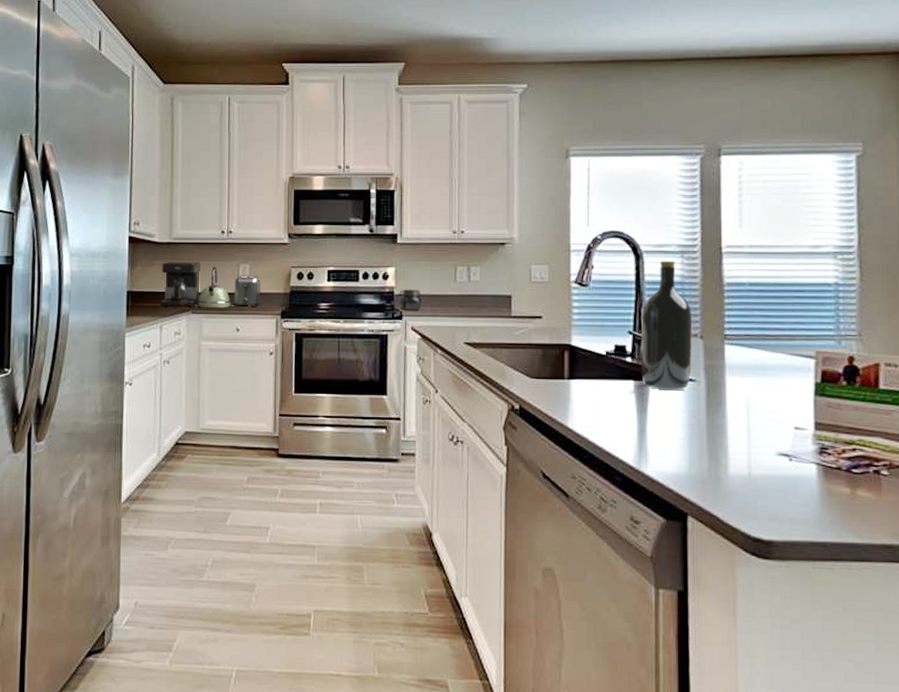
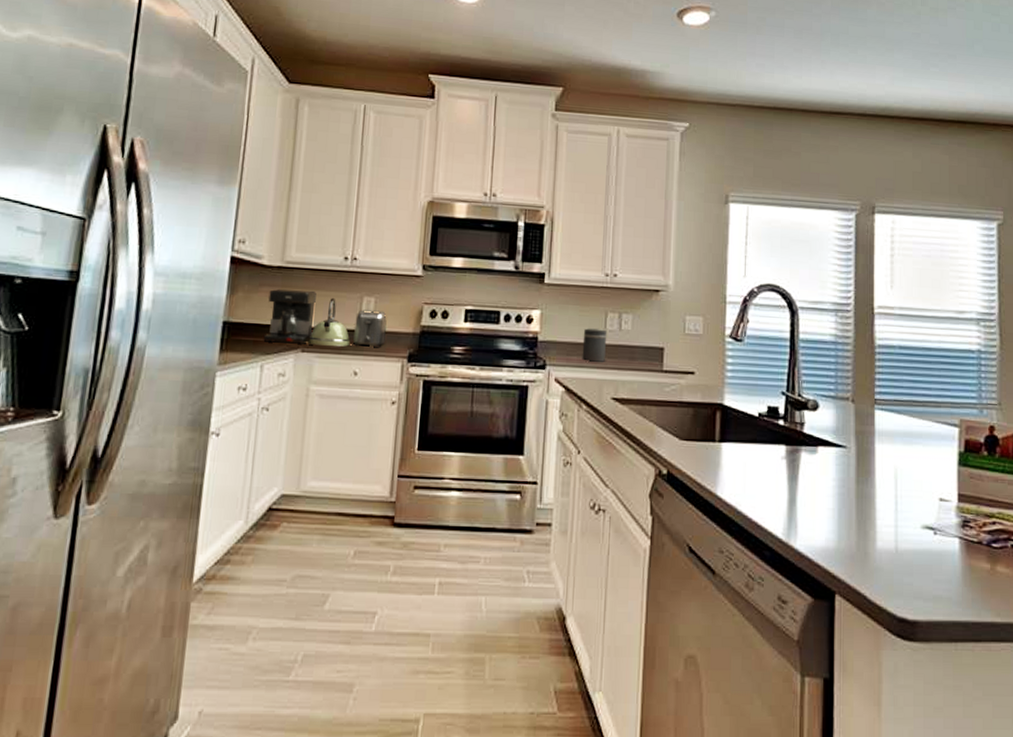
jar: present [398,289,422,311] -> none [542,335,568,360]
cylinder: none [435,281,458,311] -> present [582,328,608,362]
wine bottle: present [641,260,693,391] -> none [793,318,845,458]

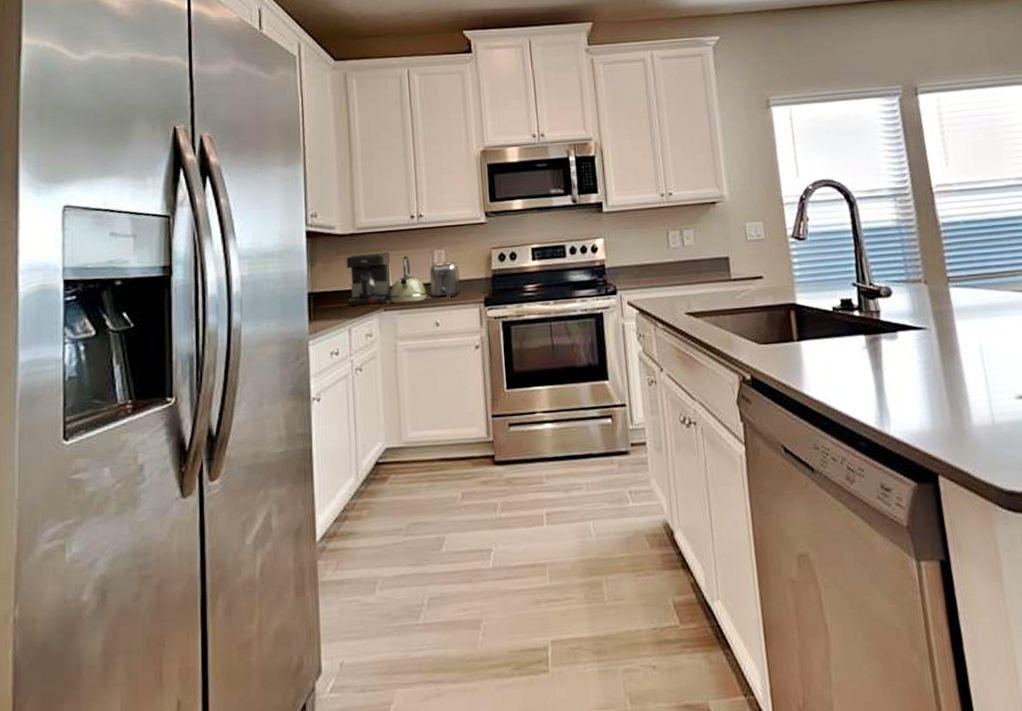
cylinder: present [582,328,608,362] -> none [649,248,673,281]

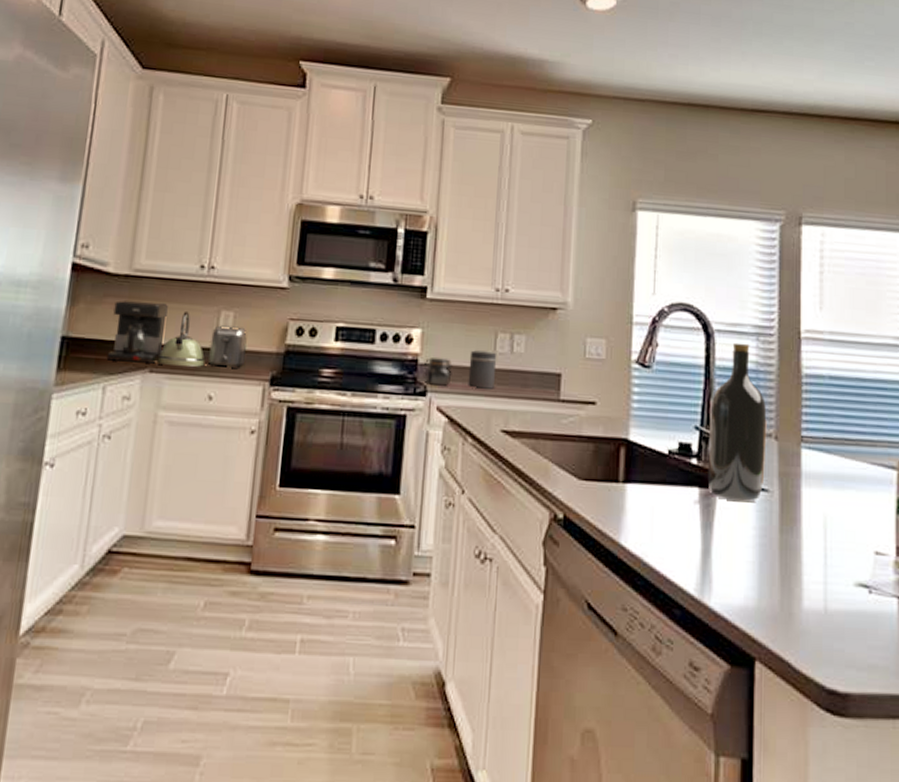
jar: none [610,260,636,284] -> present [423,358,453,386]
cylinder: none [649,248,673,281] -> present [468,350,497,389]
wine bottle: none [863,205,921,343] -> present [707,342,767,503]

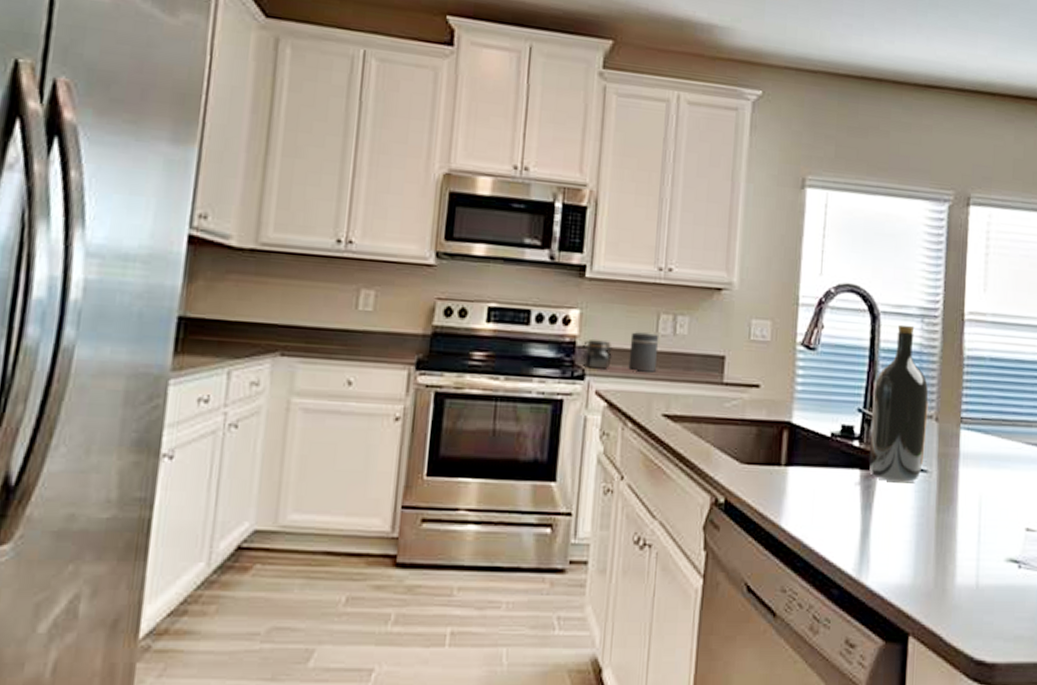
coffee maker: present [106,300,168,364] -> none [231,277,300,346]
kettle: present [157,310,206,368] -> none [288,289,344,351]
toaster: present [208,325,247,370] -> none [347,305,390,353]

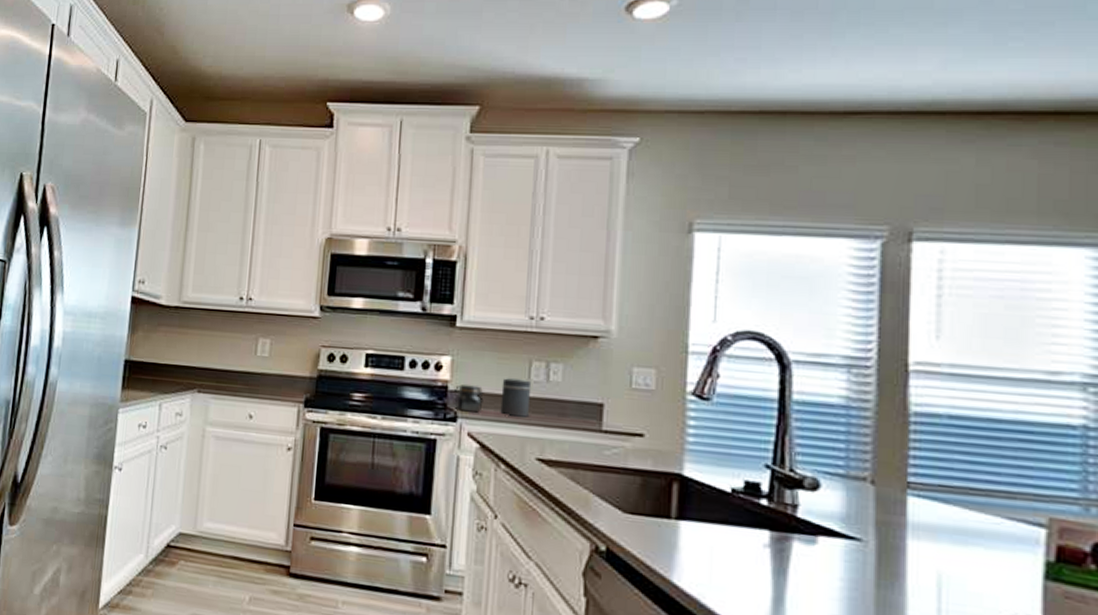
wine bottle: present [868,324,929,483] -> none [781,375,861,552]

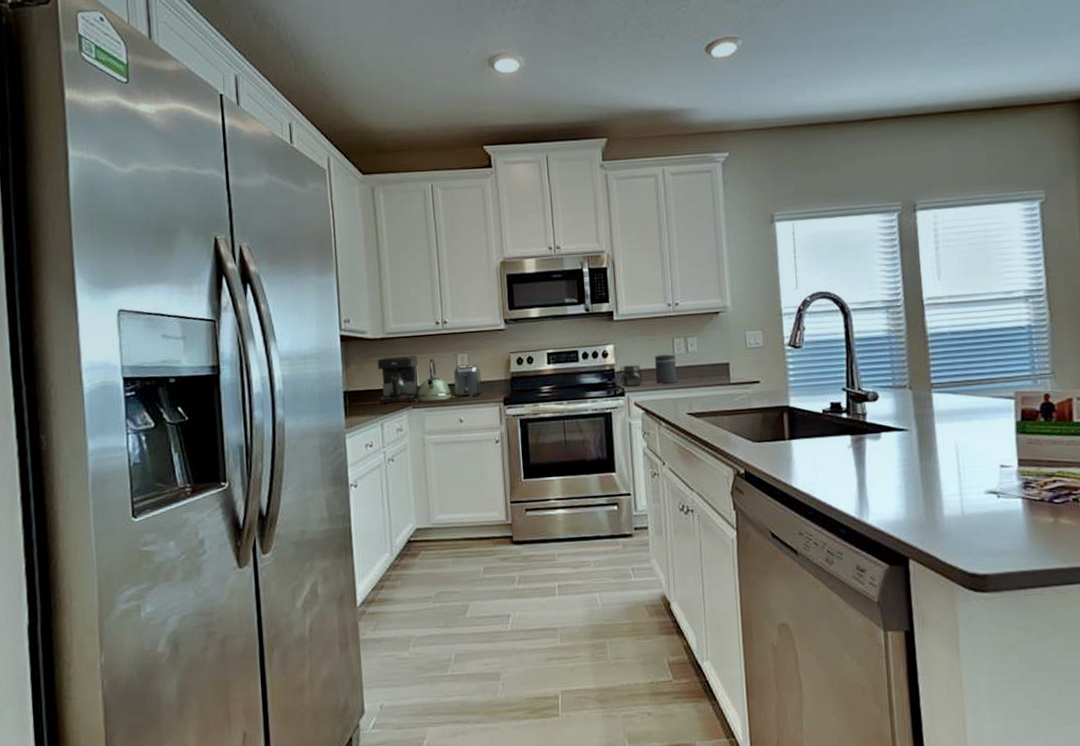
coffee maker: none [161,329,212,385] -> present [377,356,420,404]
kettle: none [204,338,246,390] -> present [416,358,453,402]
toaster: none [248,351,282,392] -> present [453,364,482,398]

